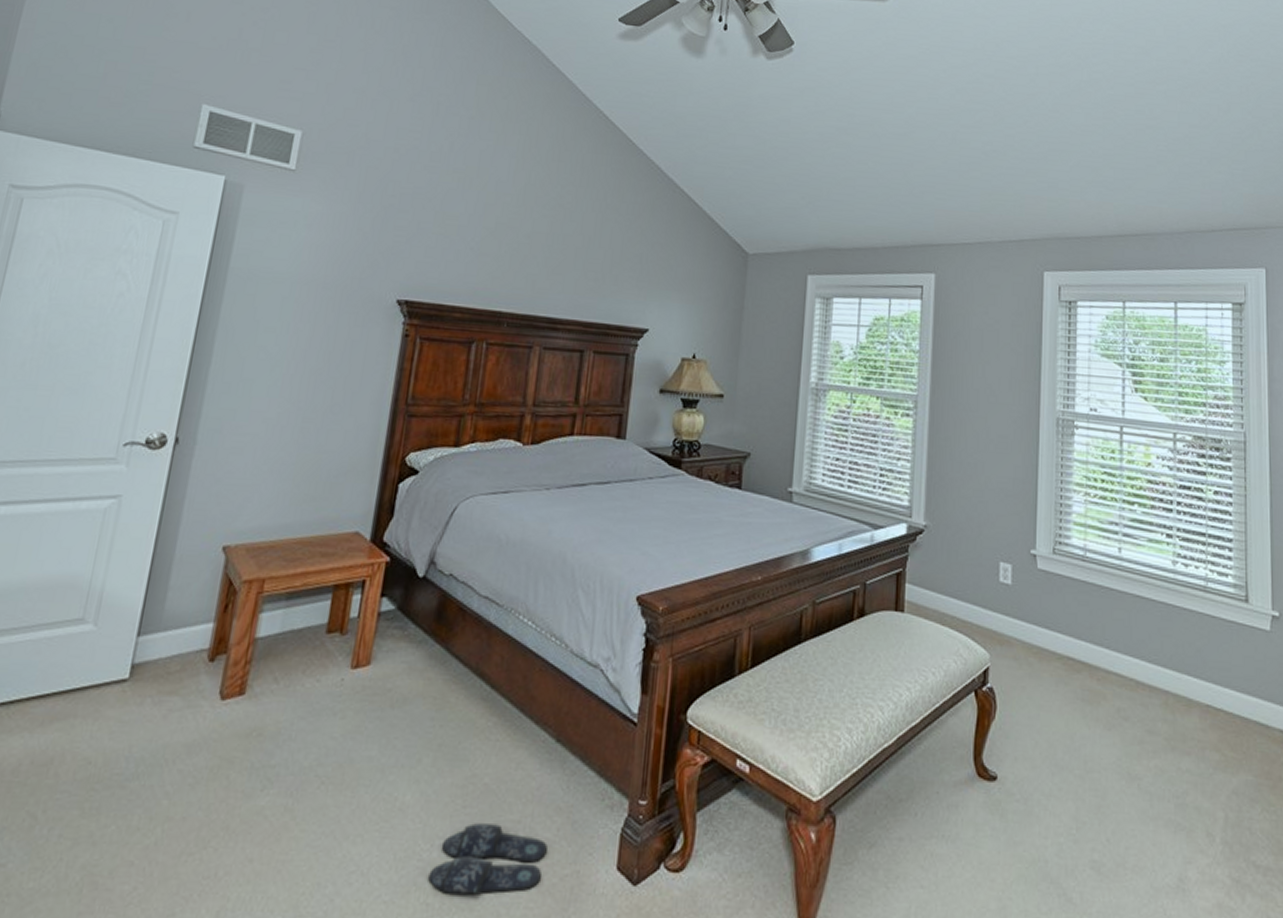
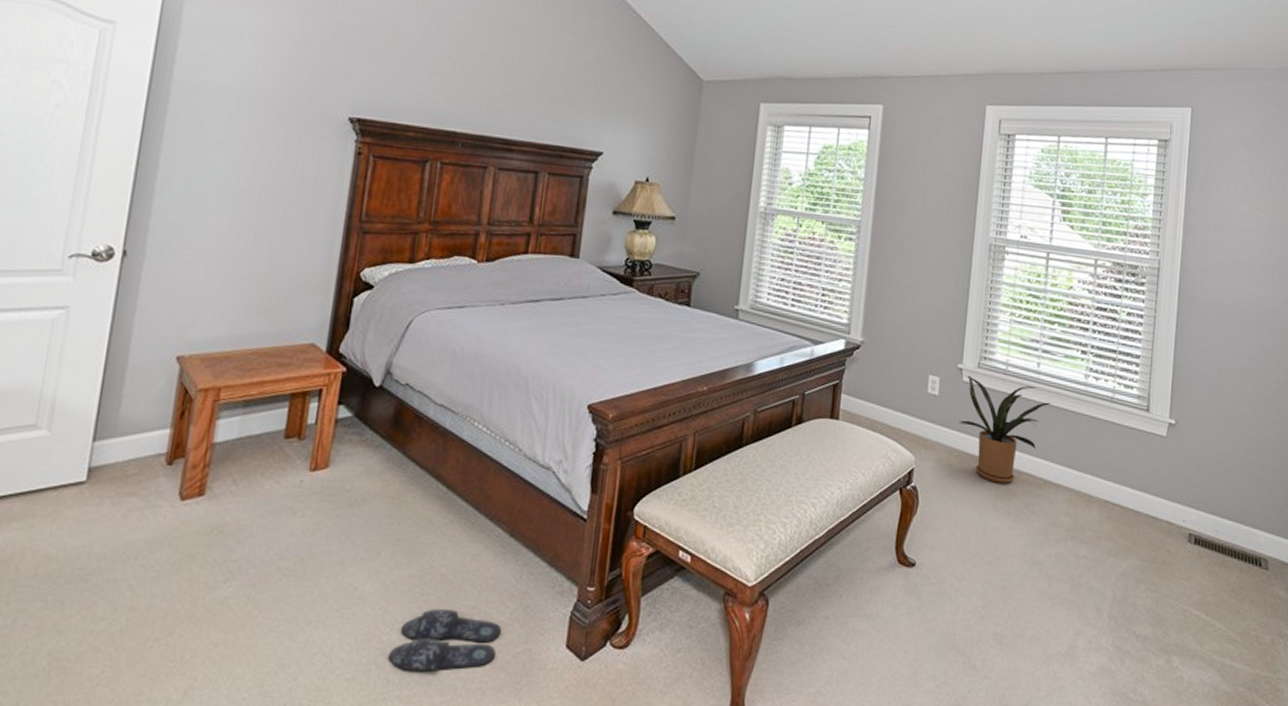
house plant: none [1035,562,1138,685] -> present [958,375,1052,484]

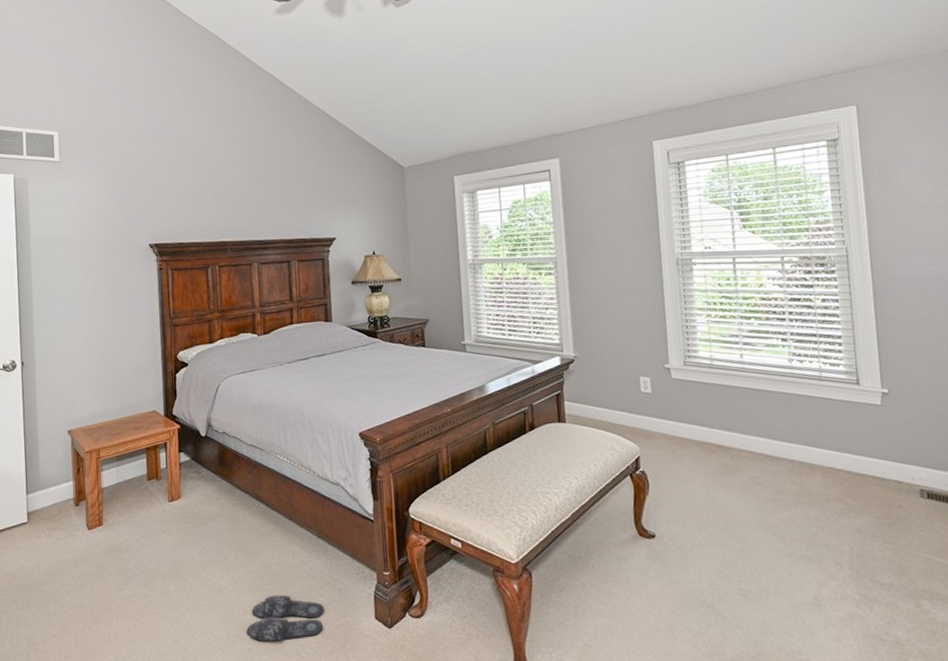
house plant: present [958,375,1052,484] -> none [673,373,760,462]

